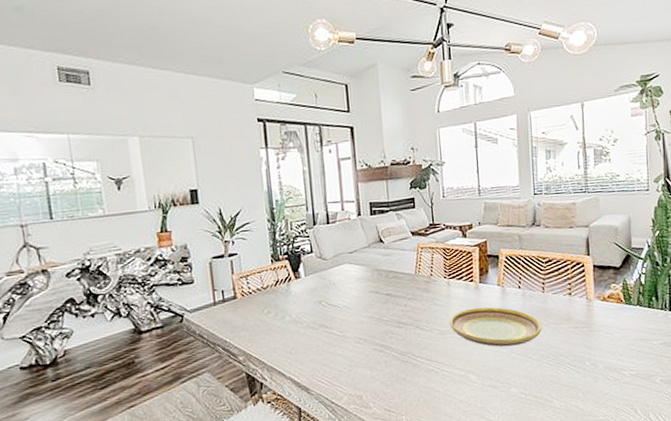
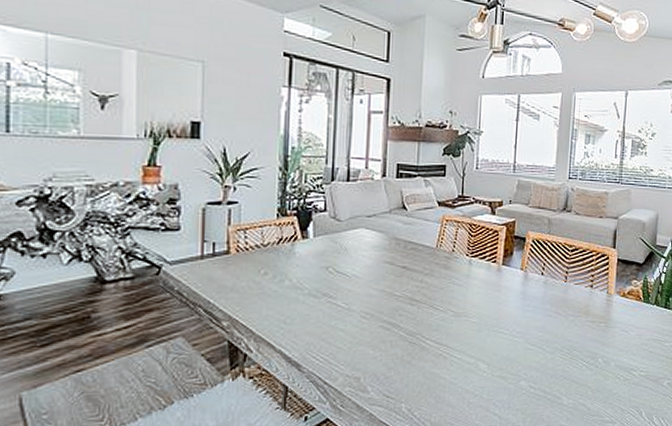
plate: present [450,307,542,347] -> none [466,291,560,336]

